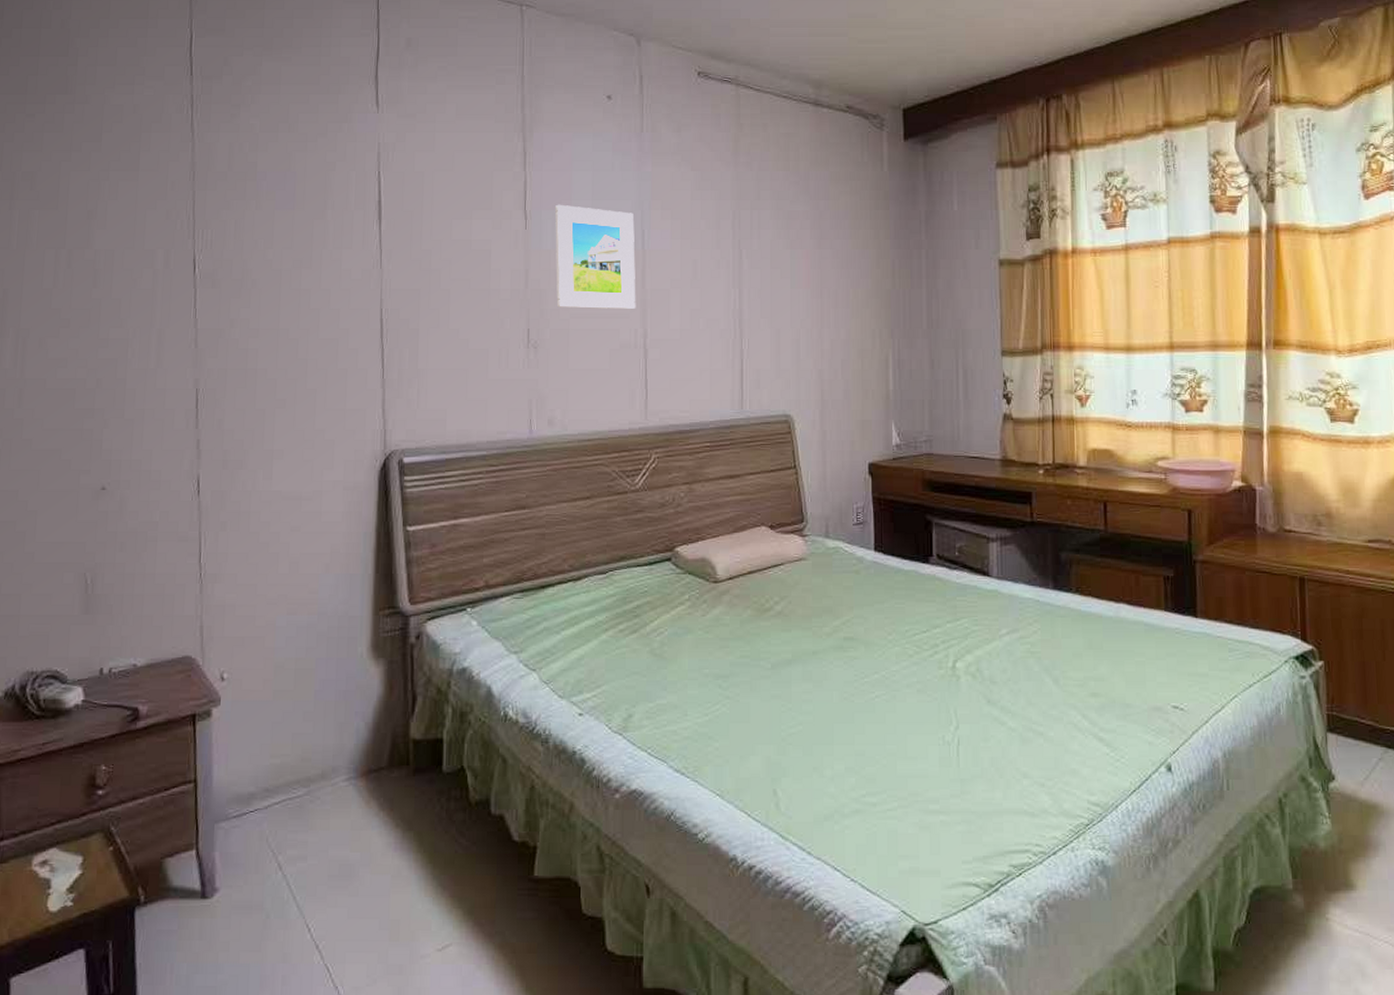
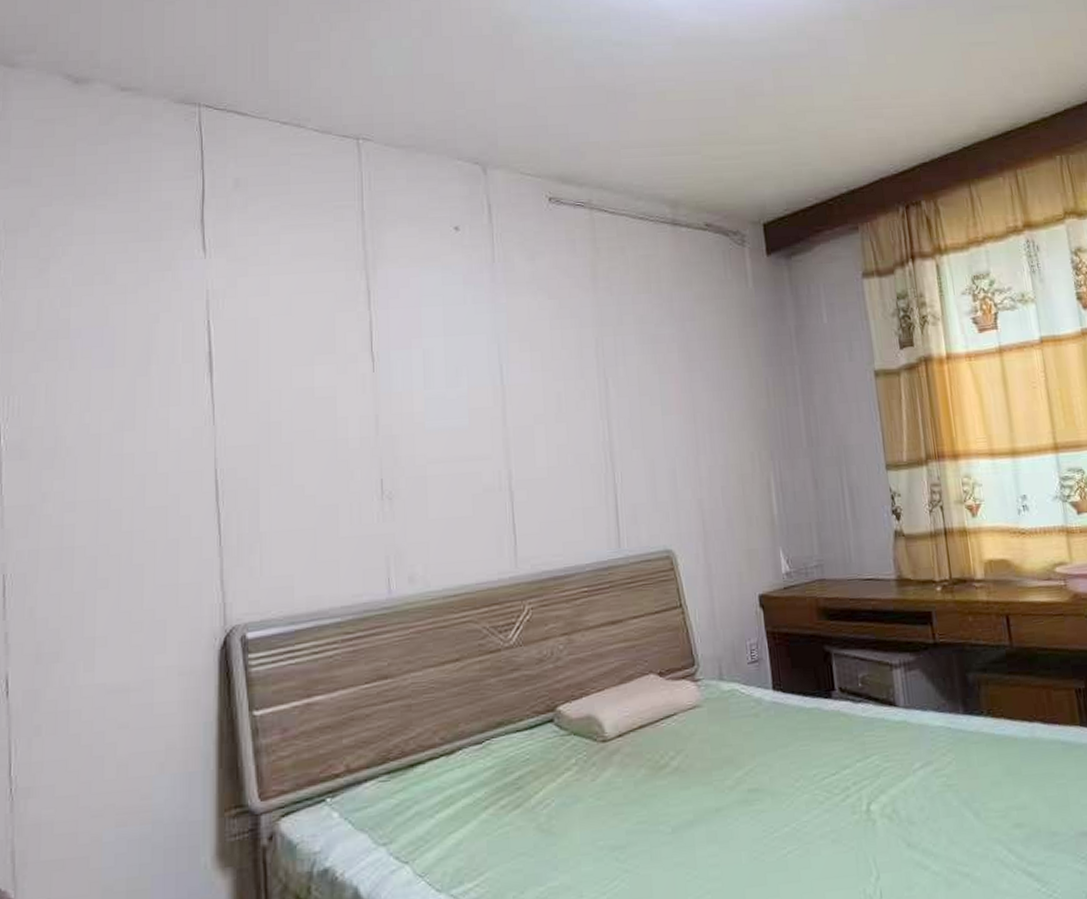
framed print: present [555,204,636,310] -> none [405,343,498,453]

